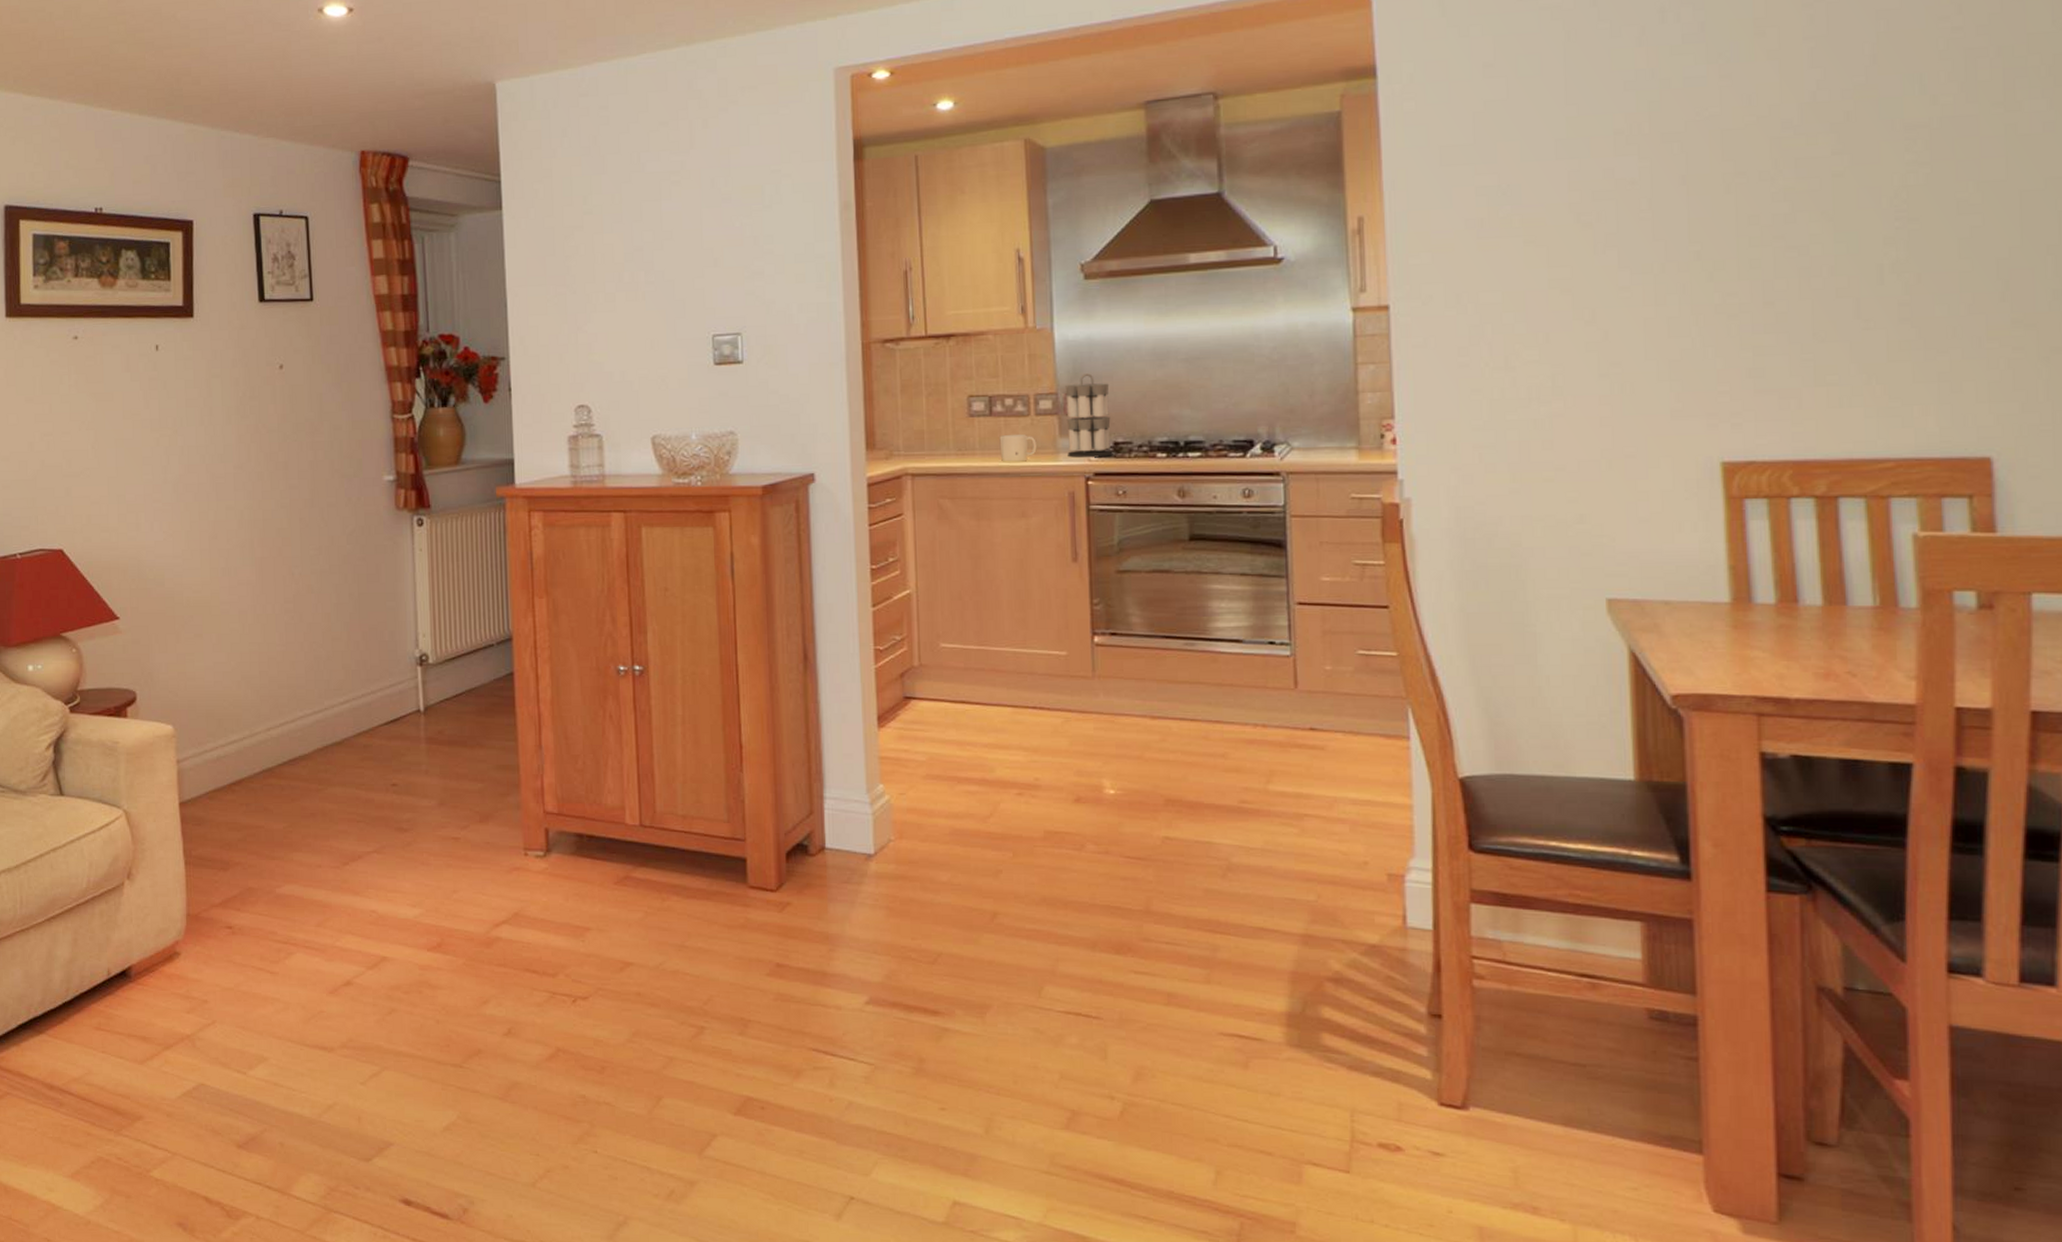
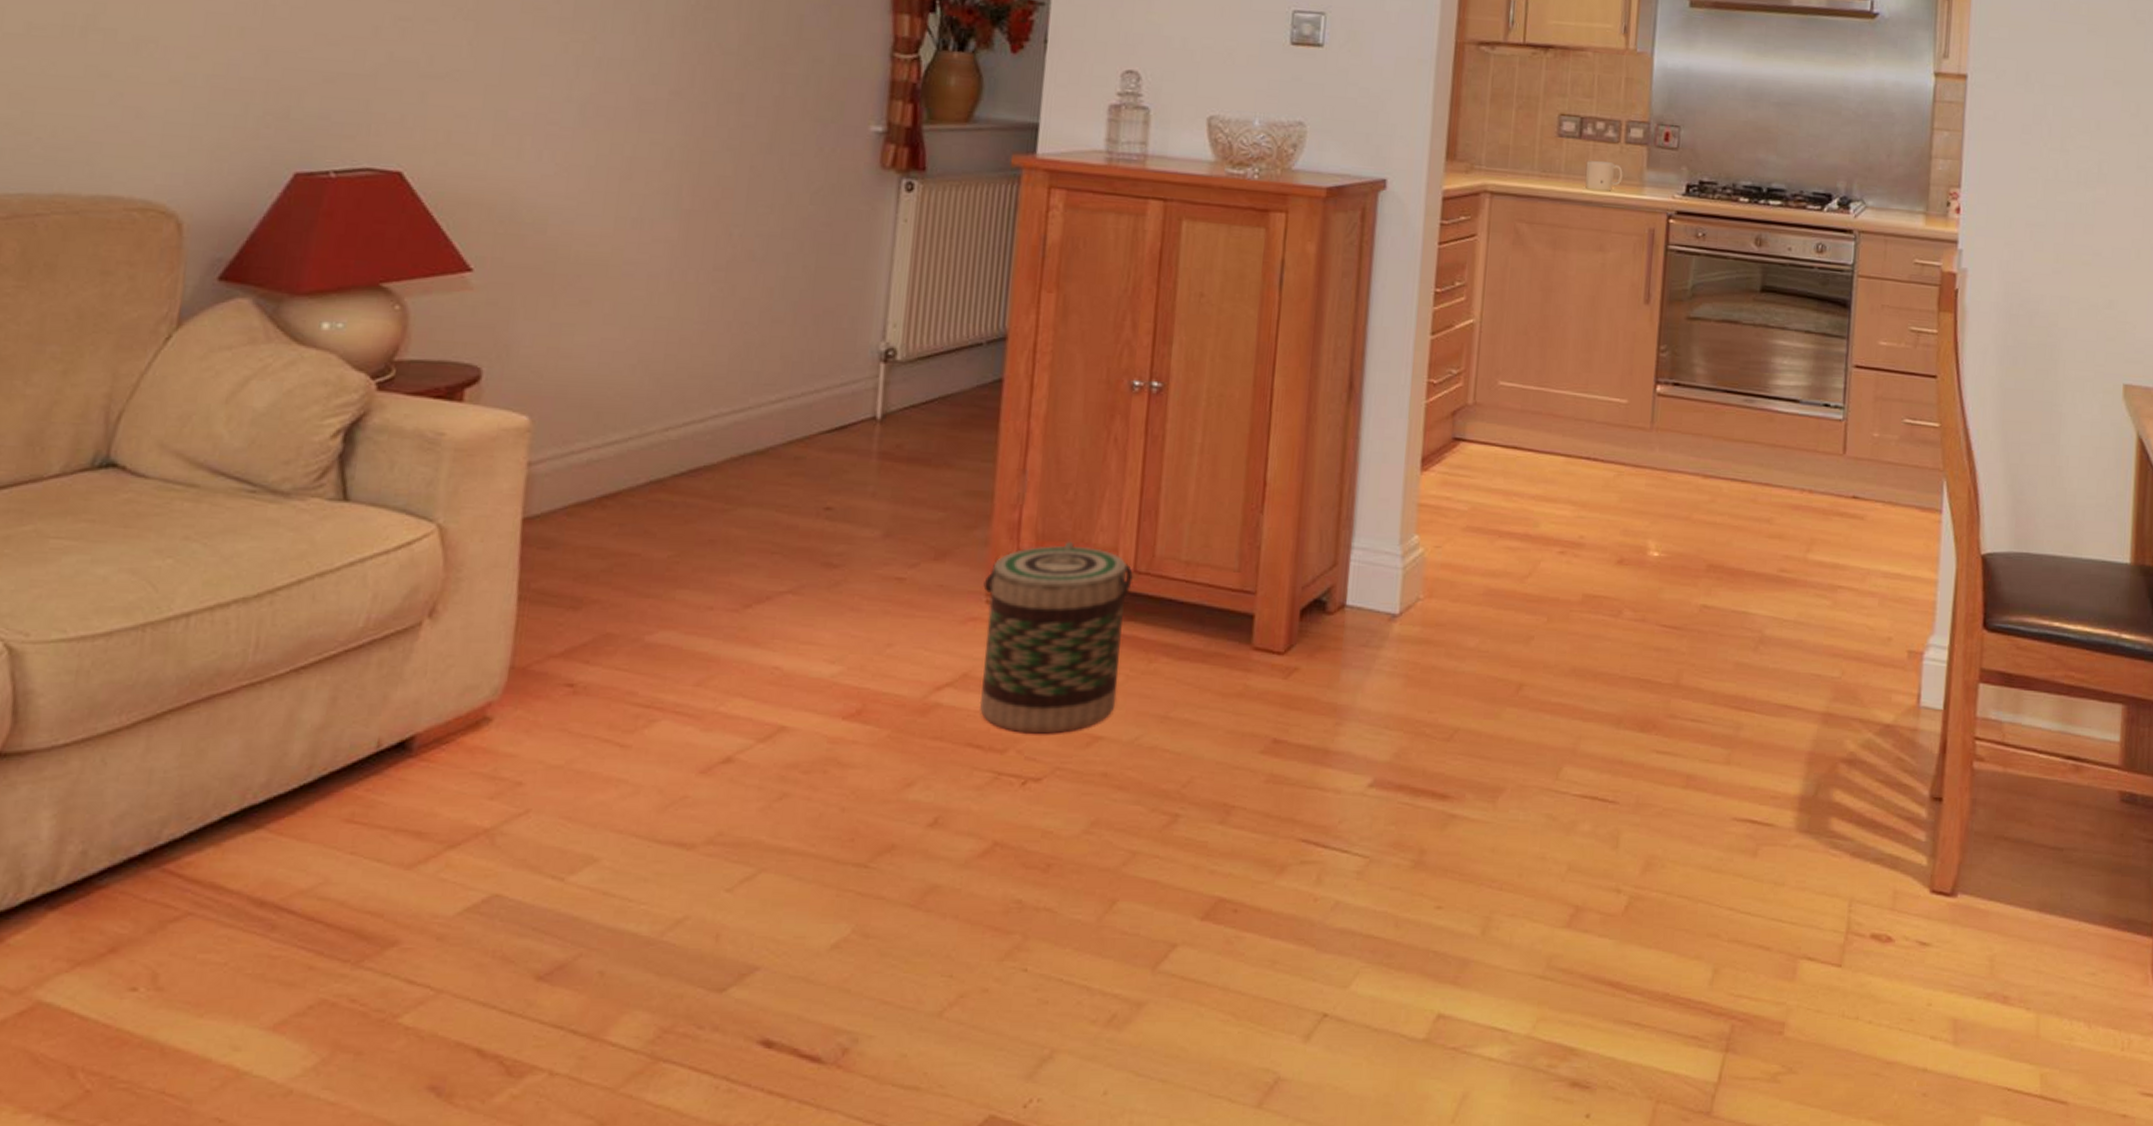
basket: none [521,802,641,961] -> present [979,541,1134,734]
spice rack: present [1065,373,1113,459] -> none [1652,105,1702,196]

